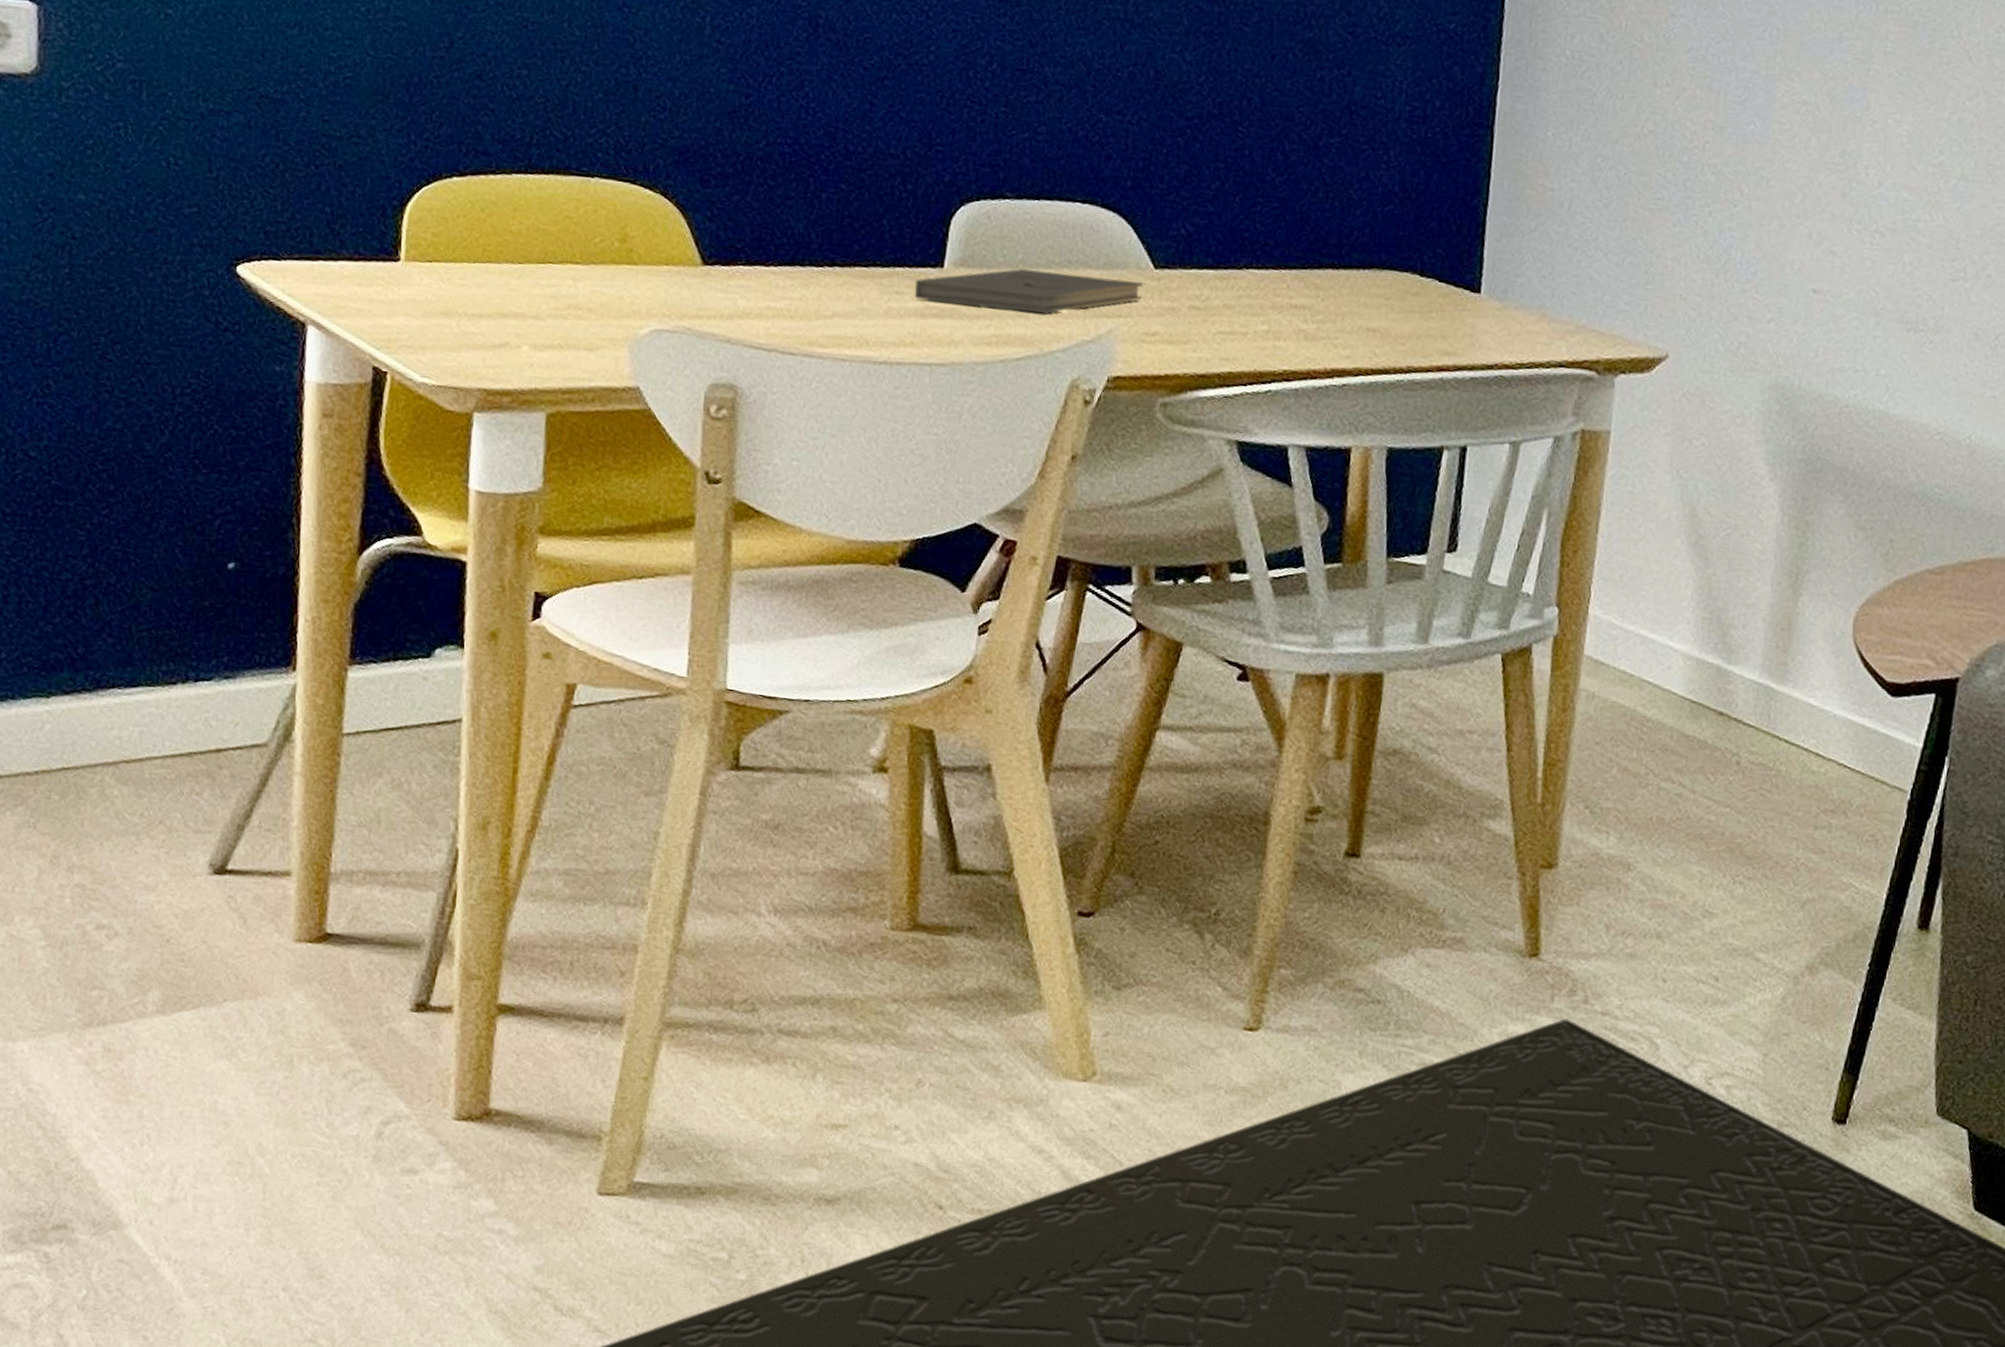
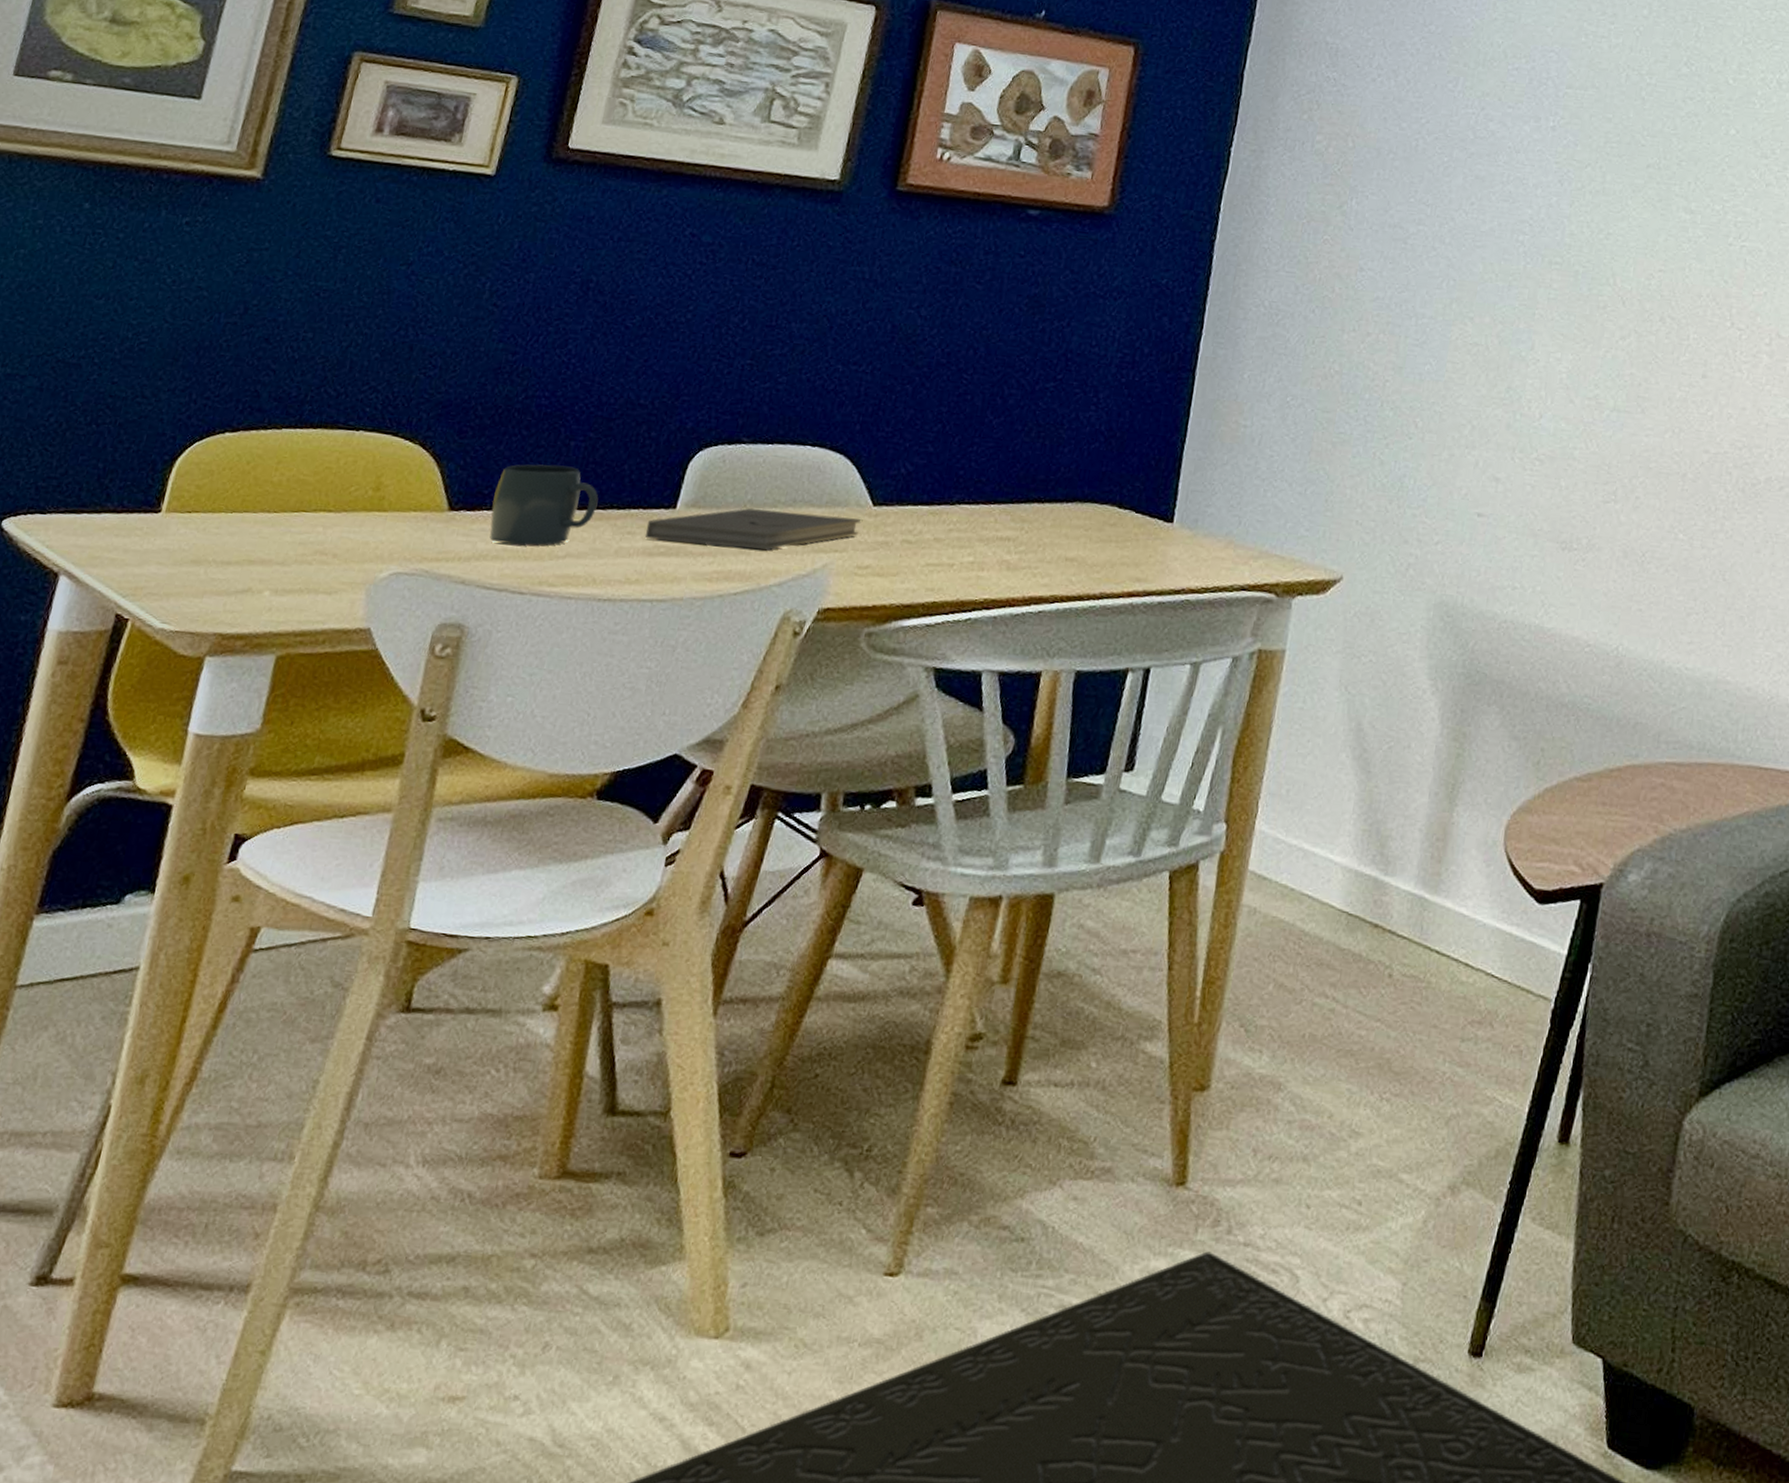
mug: none [747,217,860,304] -> present [489,464,599,545]

